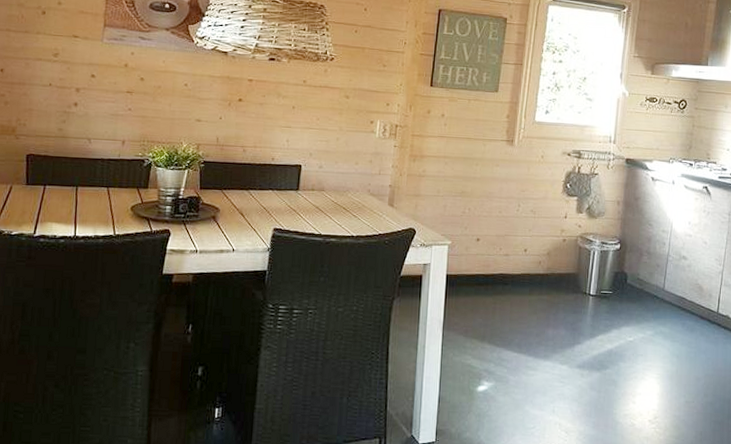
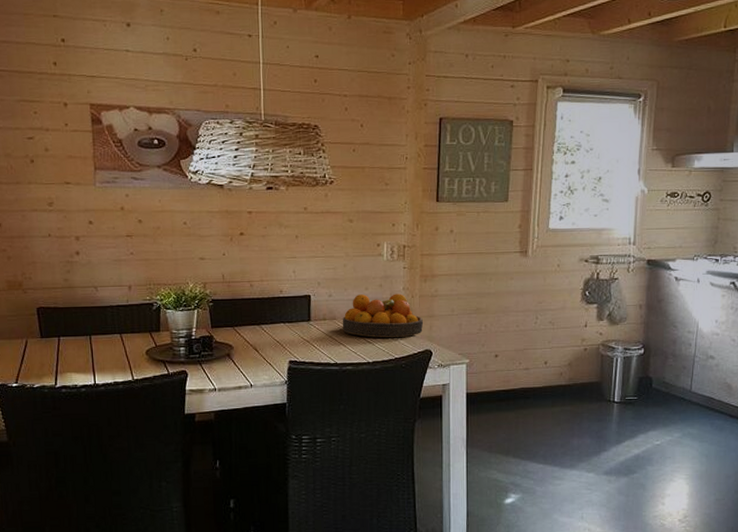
fruit bowl: none [329,168,409,214] -> present [342,293,423,338]

